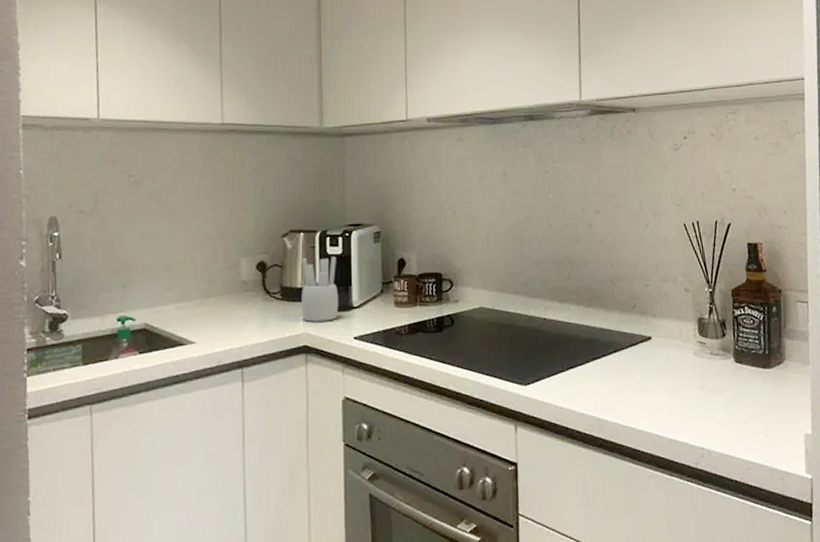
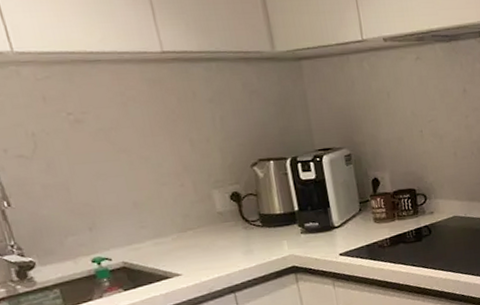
utensil holder: present [301,256,339,322] -> none [276,181,321,244]

